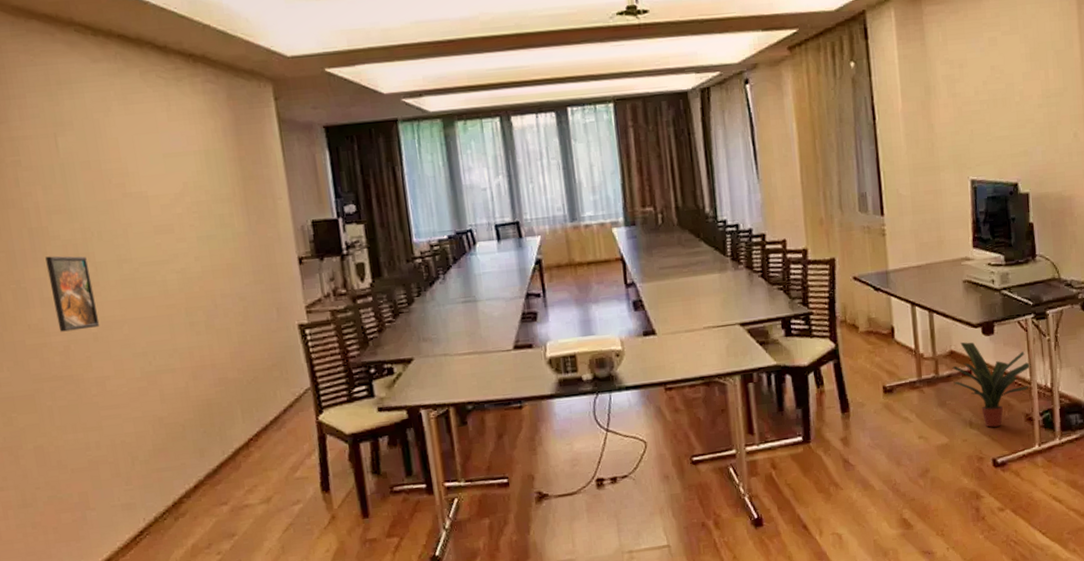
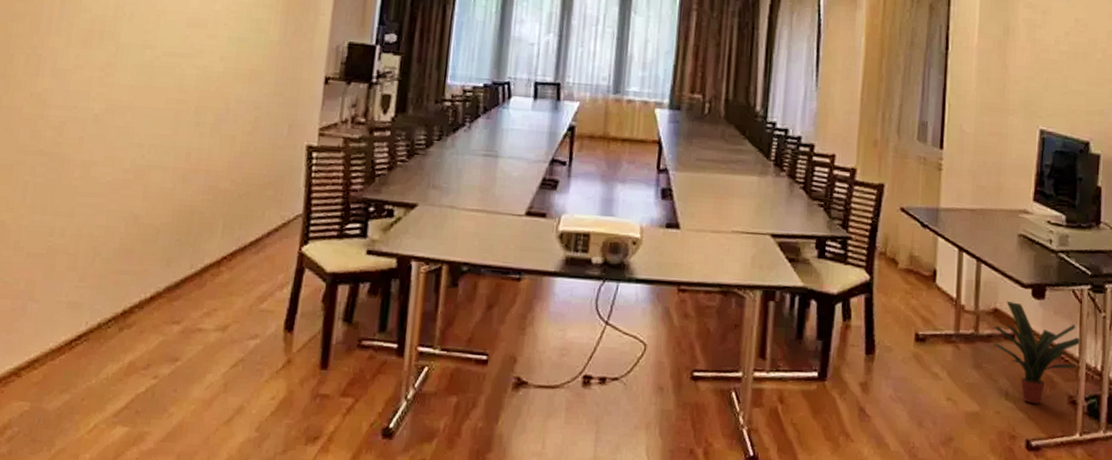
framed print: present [45,256,100,332] -> none [61,27,111,109]

